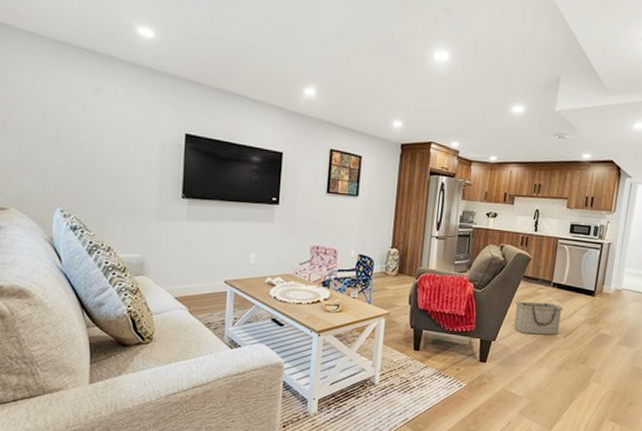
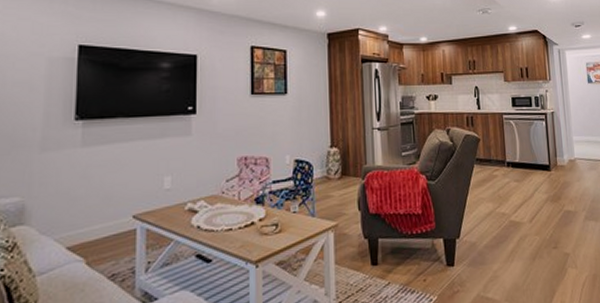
basket: present [514,302,563,335] -> none [473,184,524,225]

